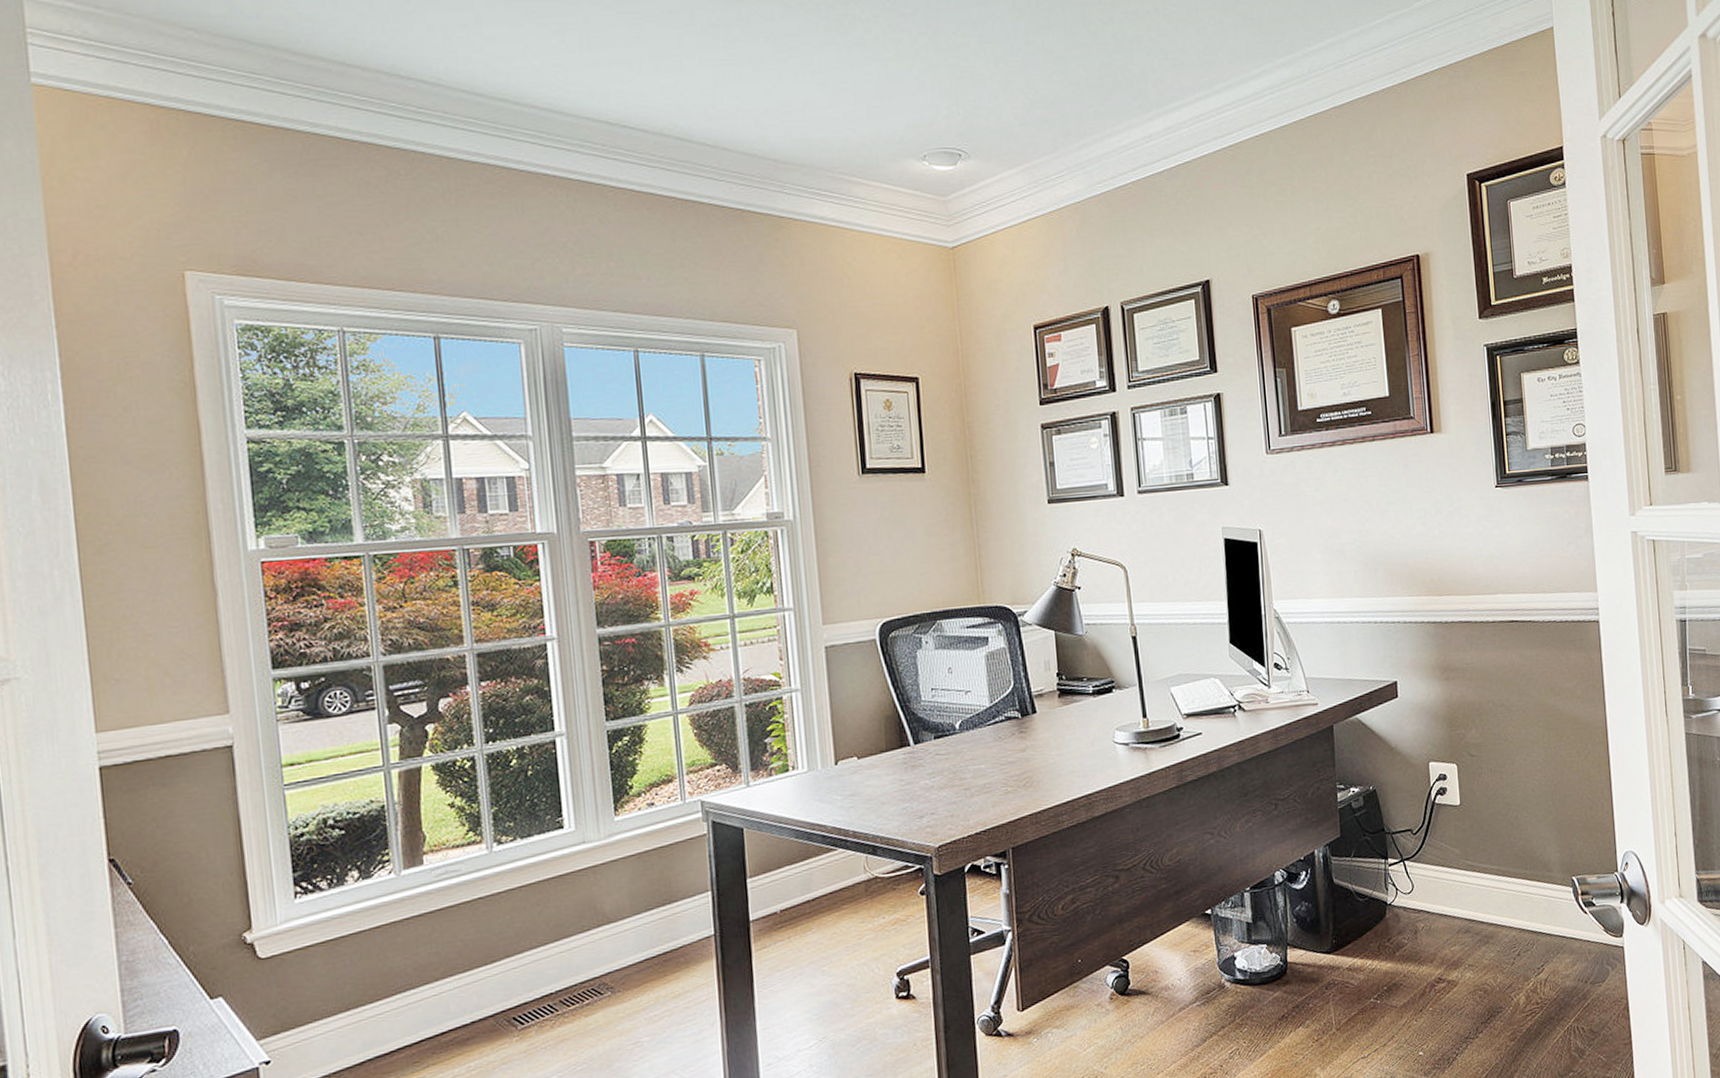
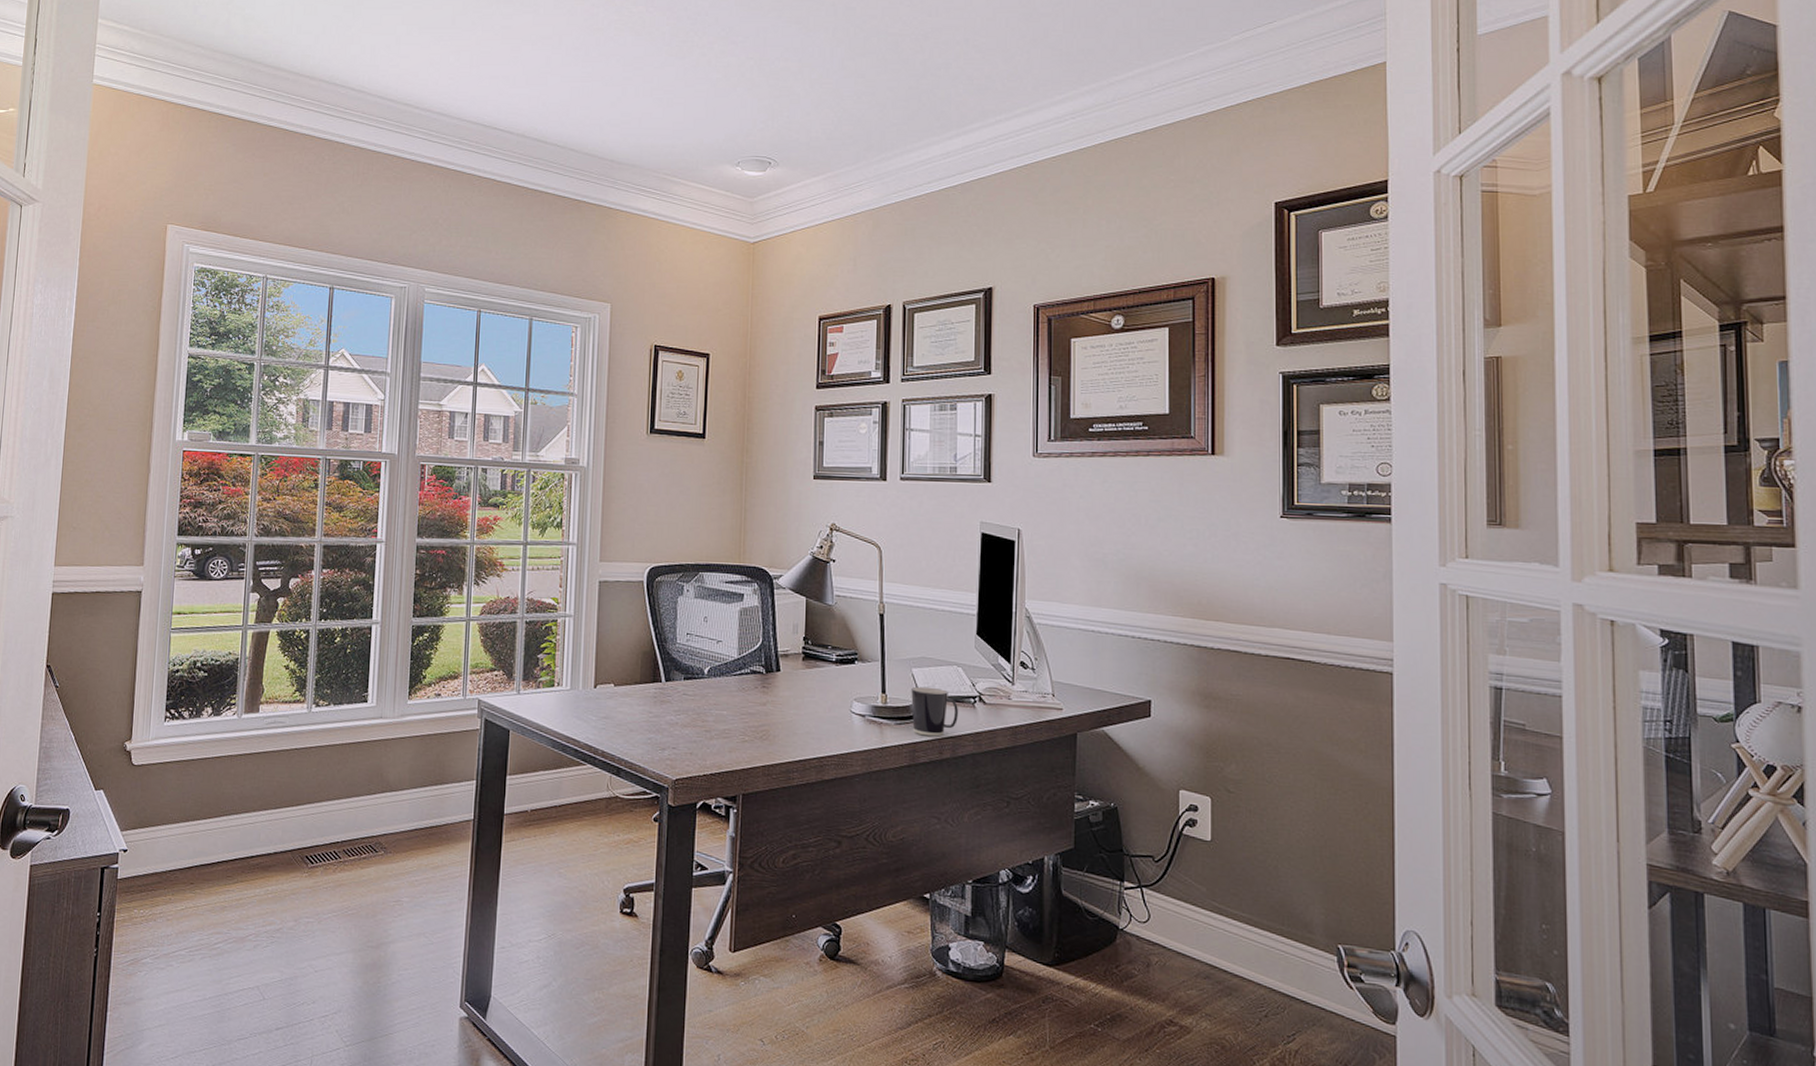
mug: none [1172,703,1221,754] -> present [911,686,959,737]

